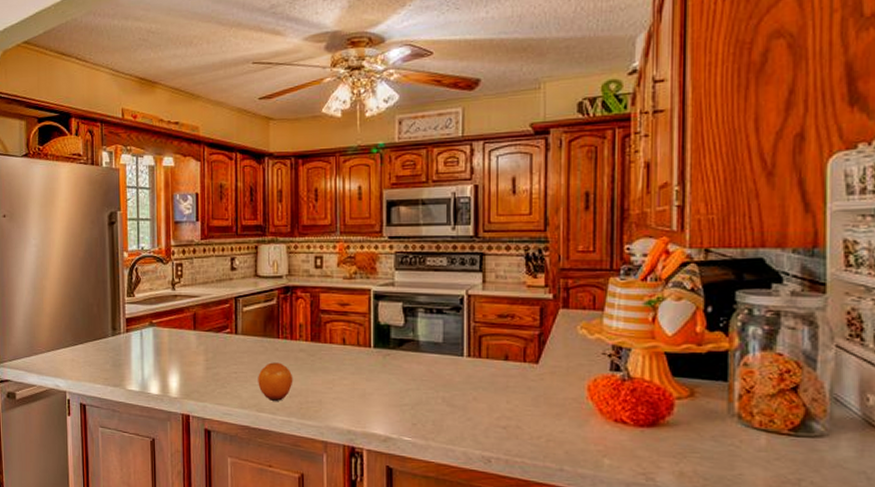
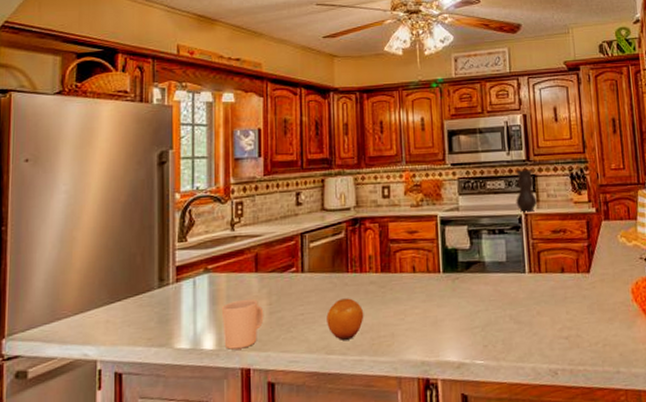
mug: none [165,353,202,397] -> present [222,298,264,350]
vase: none [458,247,482,293] -> present [515,169,537,212]

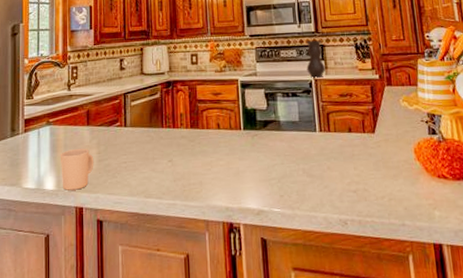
fruit: present [326,298,364,340] -> none [145,150,177,186]

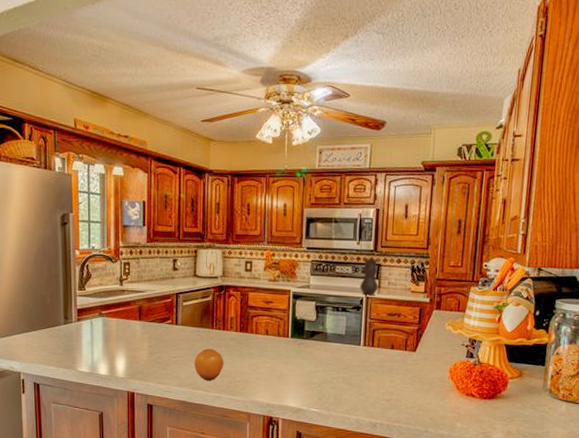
mug: present [61,148,94,190] -> none [113,340,145,377]
fruit: none [145,150,177,186] -> present [194,349,224,380]

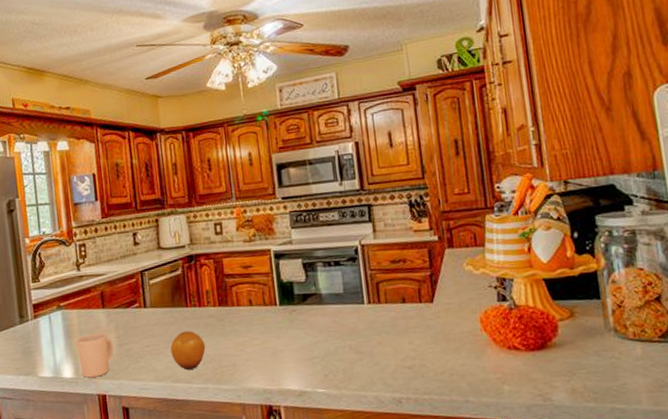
mug: none [113,340,145,377] -> present [76,332,114,378]
vase: present [360,259,379,296] -> none [349,199,374,243]

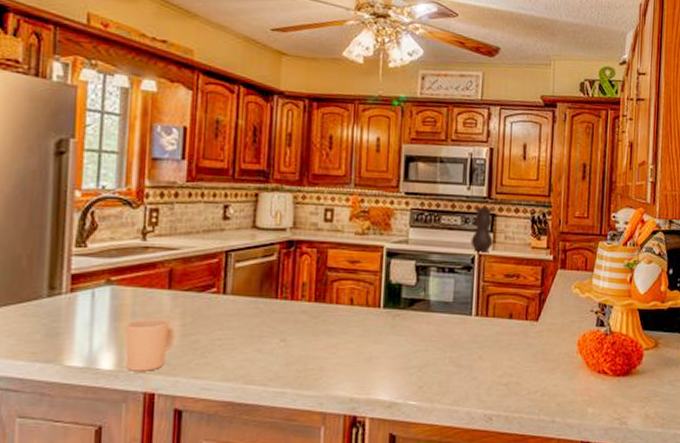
fruit: present [170,331,206,370] -> none [248,326,292,370]
vase: none [349,199,374,243] -> present [470,207,493,253]

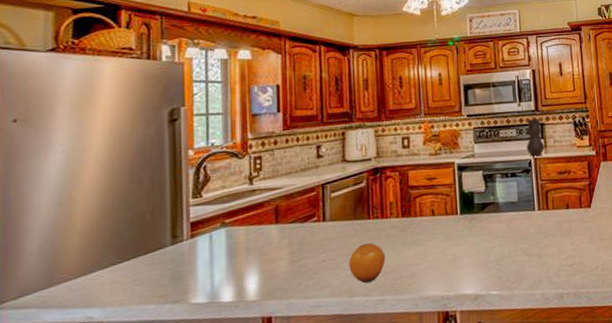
mug: present [124,317,176,371] -> none [241,249,285,300]
fruit: none [248,326,292,370] -> present [349,243,386,283]

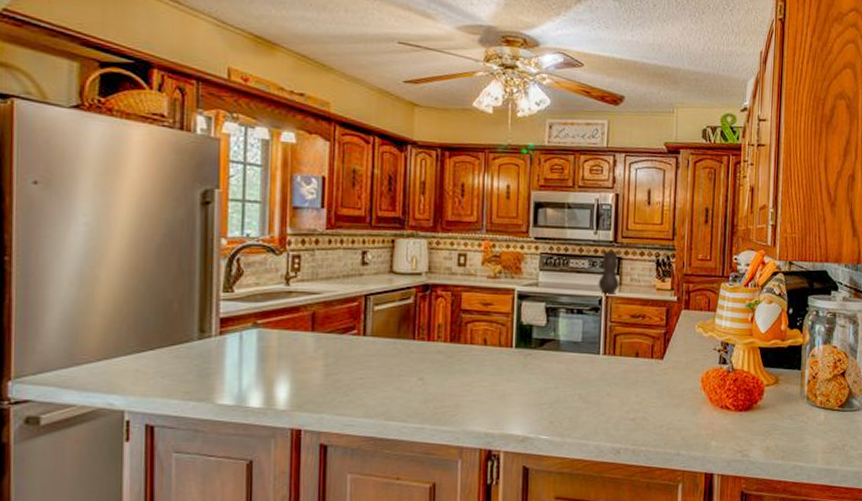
fruit: present [349,243,386,283] -> none [388,366,429,407]

